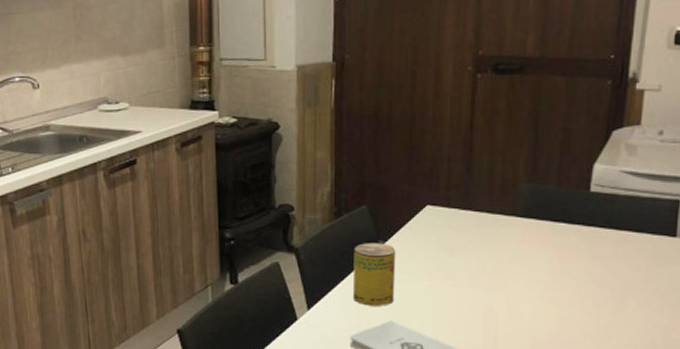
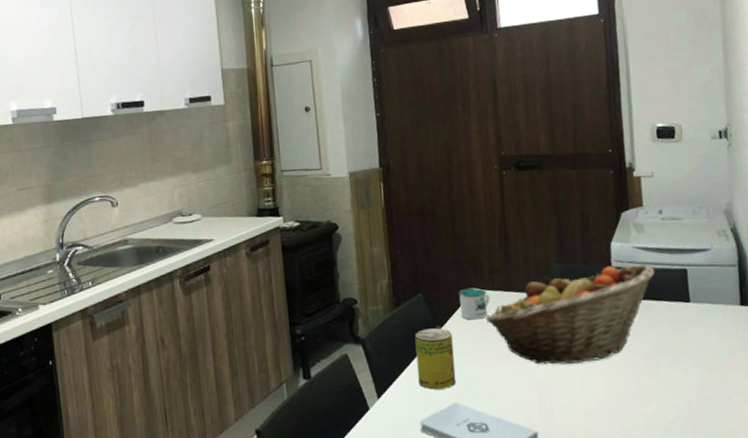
mug: none [407,203,444,238] -> present [458,287,491,320]
fruit basket: none [436,190,642,293] -> present [486,264,656,365]

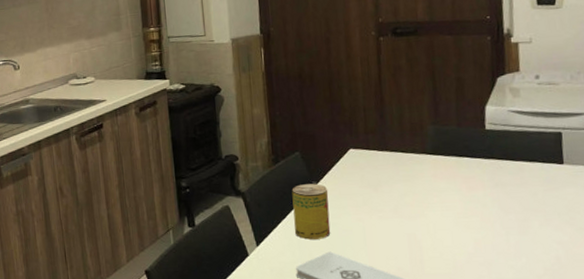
mug: present [458,287,491,320] -> none [333,147,365,177]
fruit basket: present [486,264,656,365] -> none [360,127,530,220]

